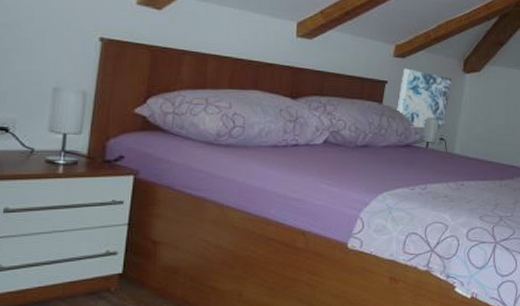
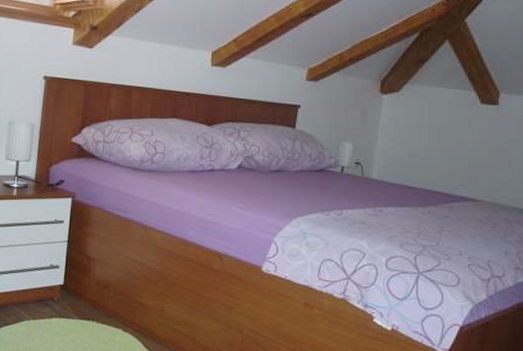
wall art: present [397,68,452,129] -> none [310,92,368,153]

